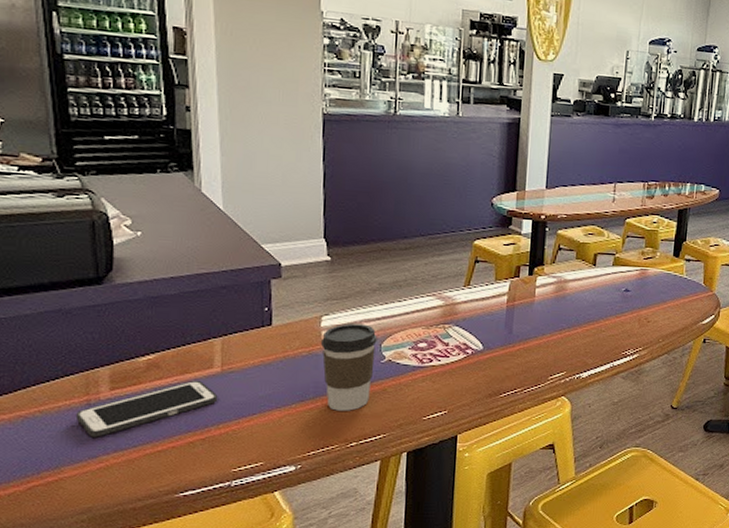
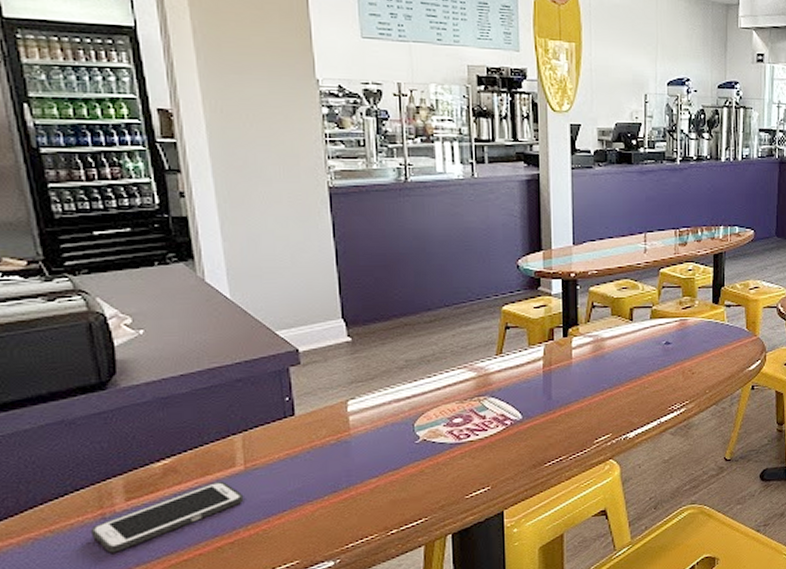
coffee cup: present [320,323,378,411] -> none [348,404,409,498]

